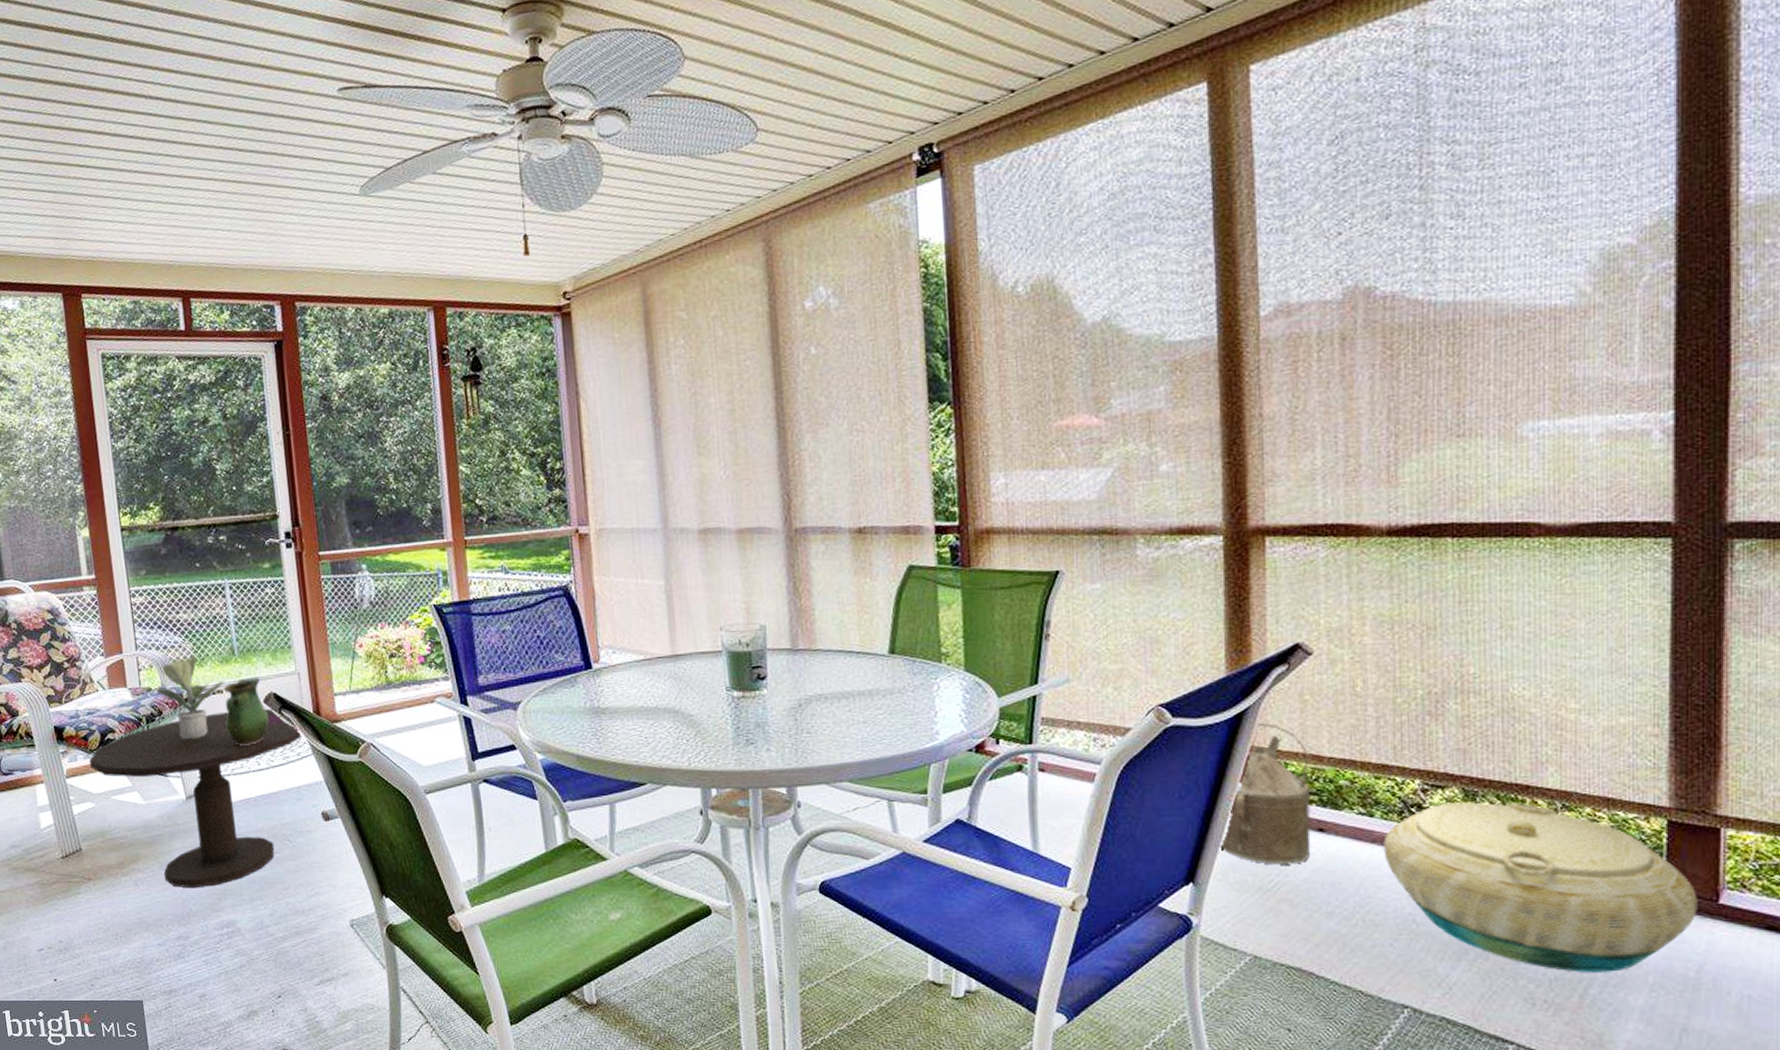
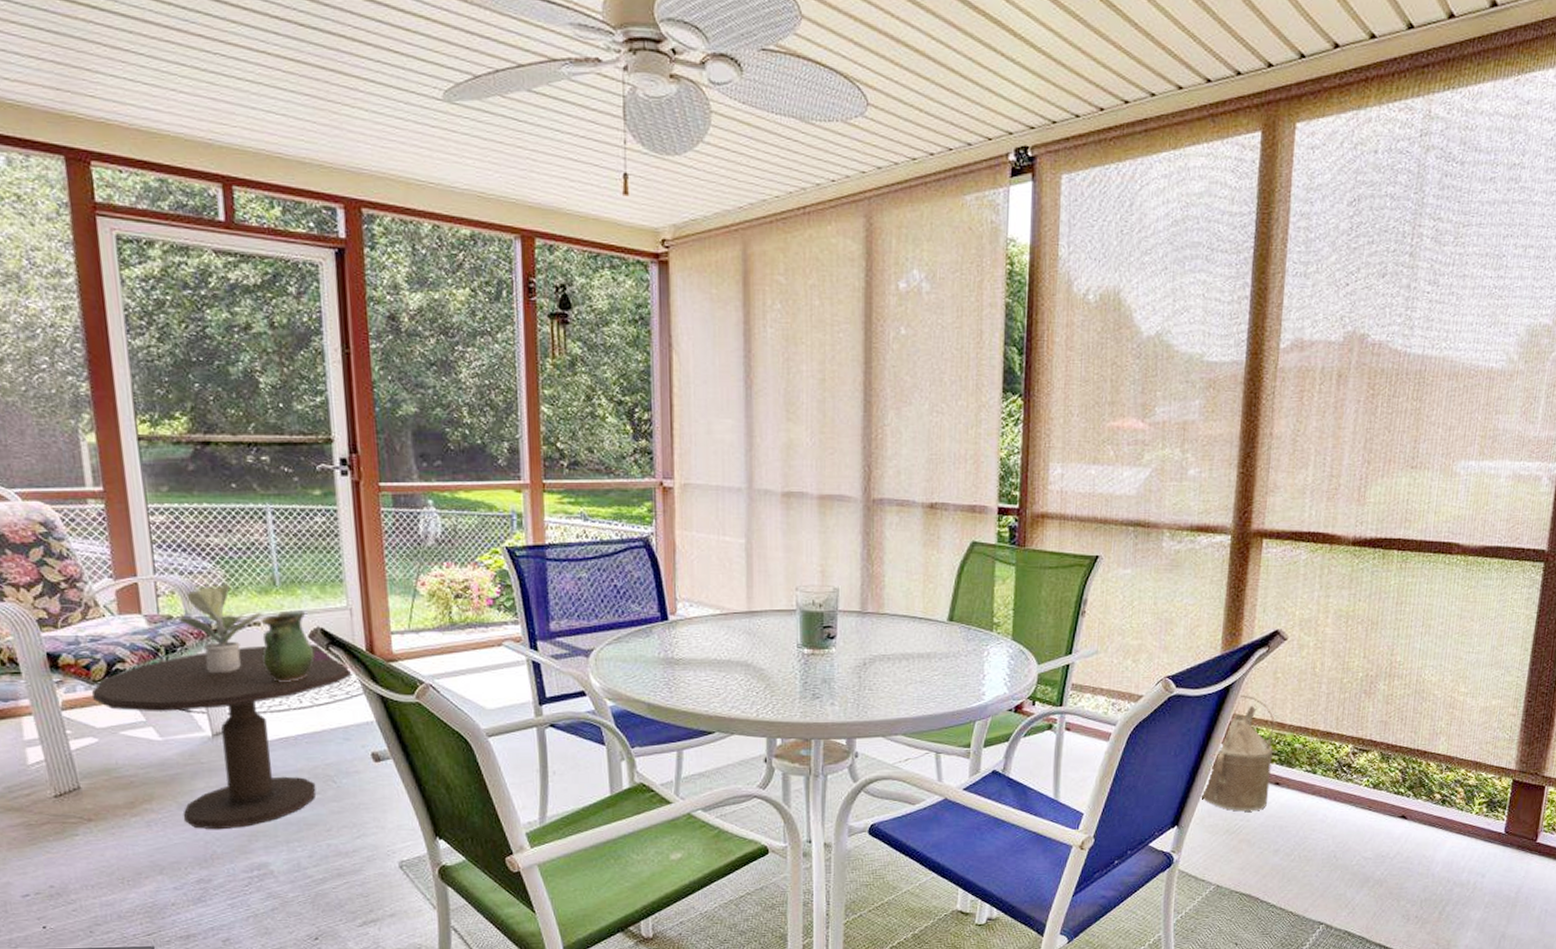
basket: present [1383,802,1698,972] -> none [1320,763,1524,895]

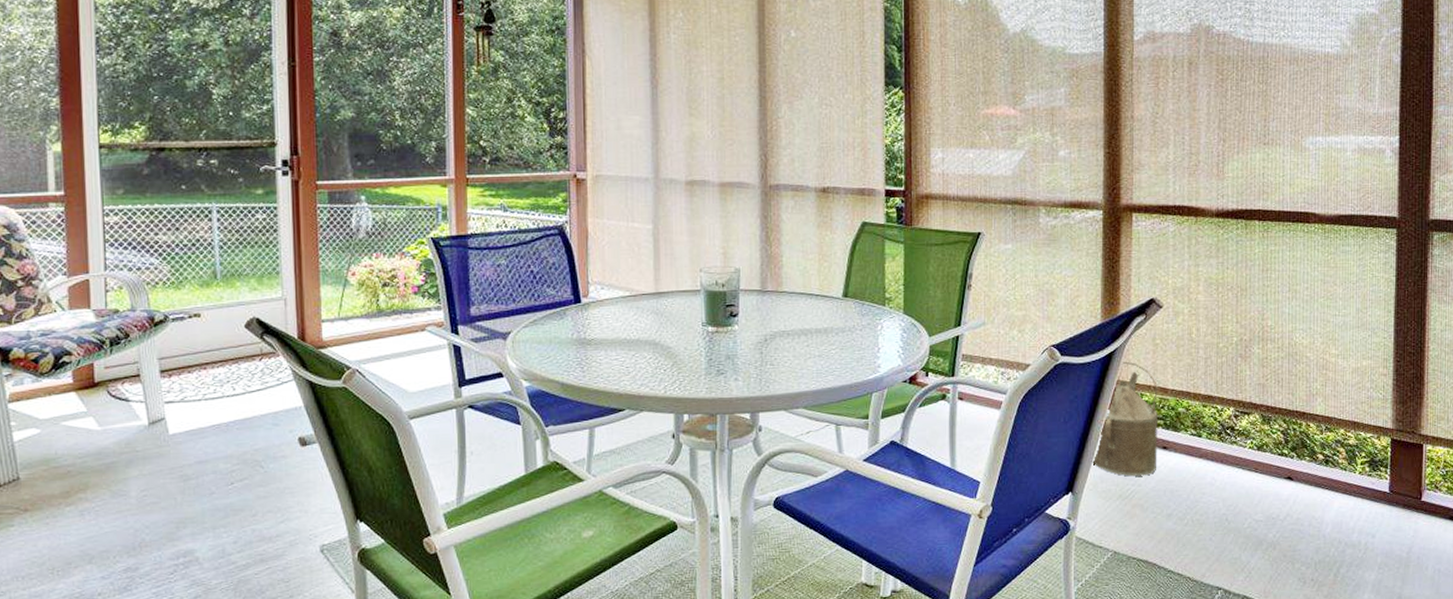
side table: present [92,645,352,830] -> none [39,334,284,518]
potted plant: present [178,583,263,674] -> none [124,277,204,364]
pitcher: present [261,610,315,682] -> none [199,302,249,370]

